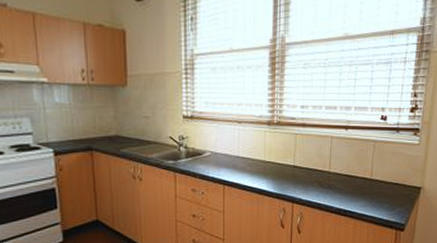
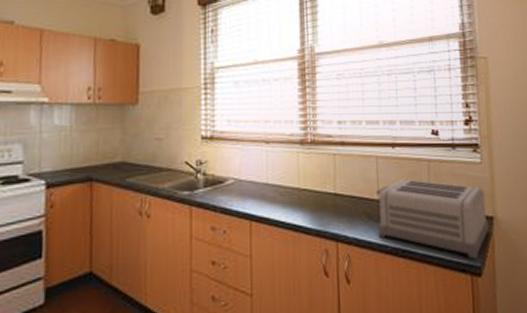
toaster: none [326,155,418,218] -> present [375,178,489,259]

